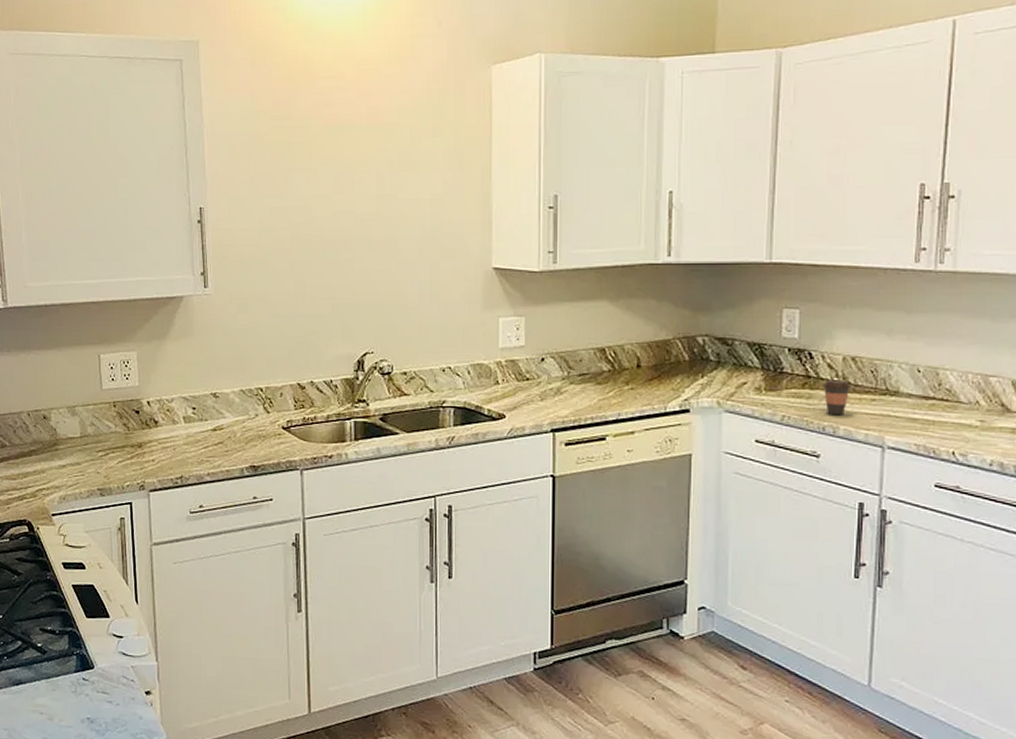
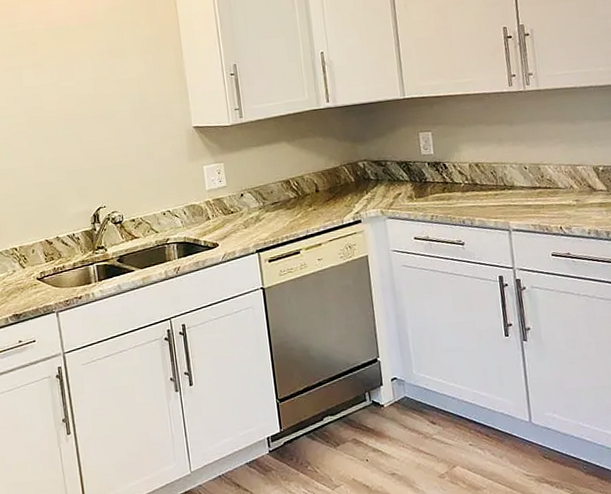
coffee cup: present [822,380,851,416] -> none [457,182,479,211]

